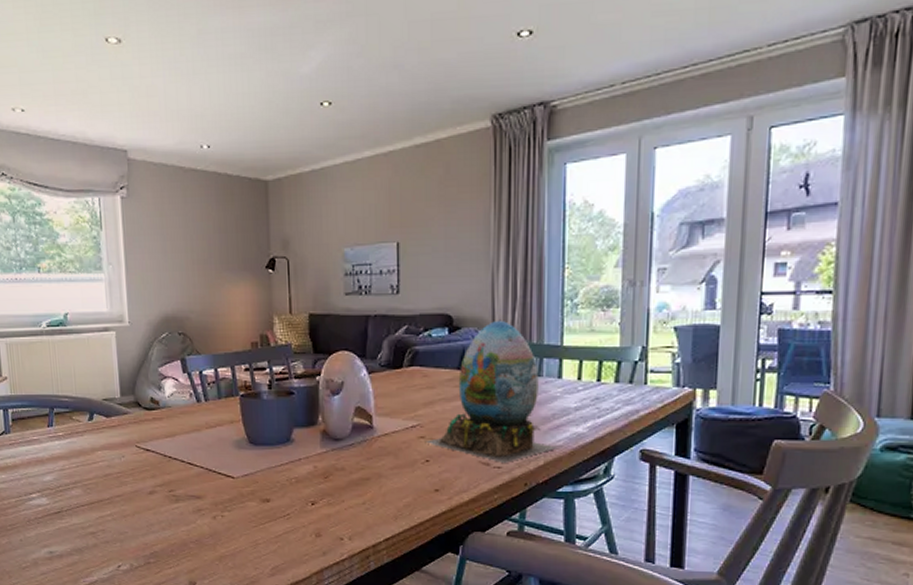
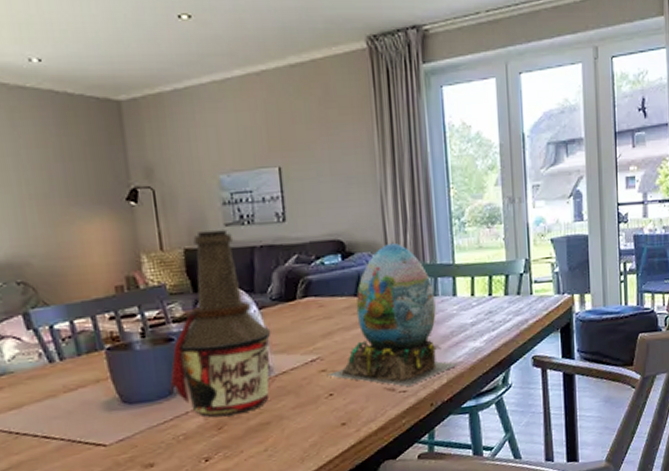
bottle: none [288,299,378,468] -> present [169,230,271,418]

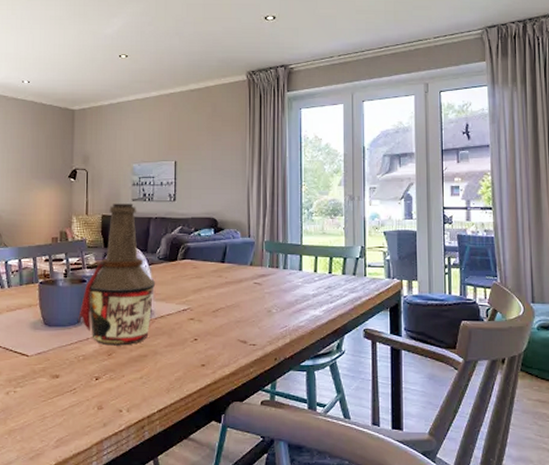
decorative egg: present [327,241,457,386] -> none [194,222,299,341]

